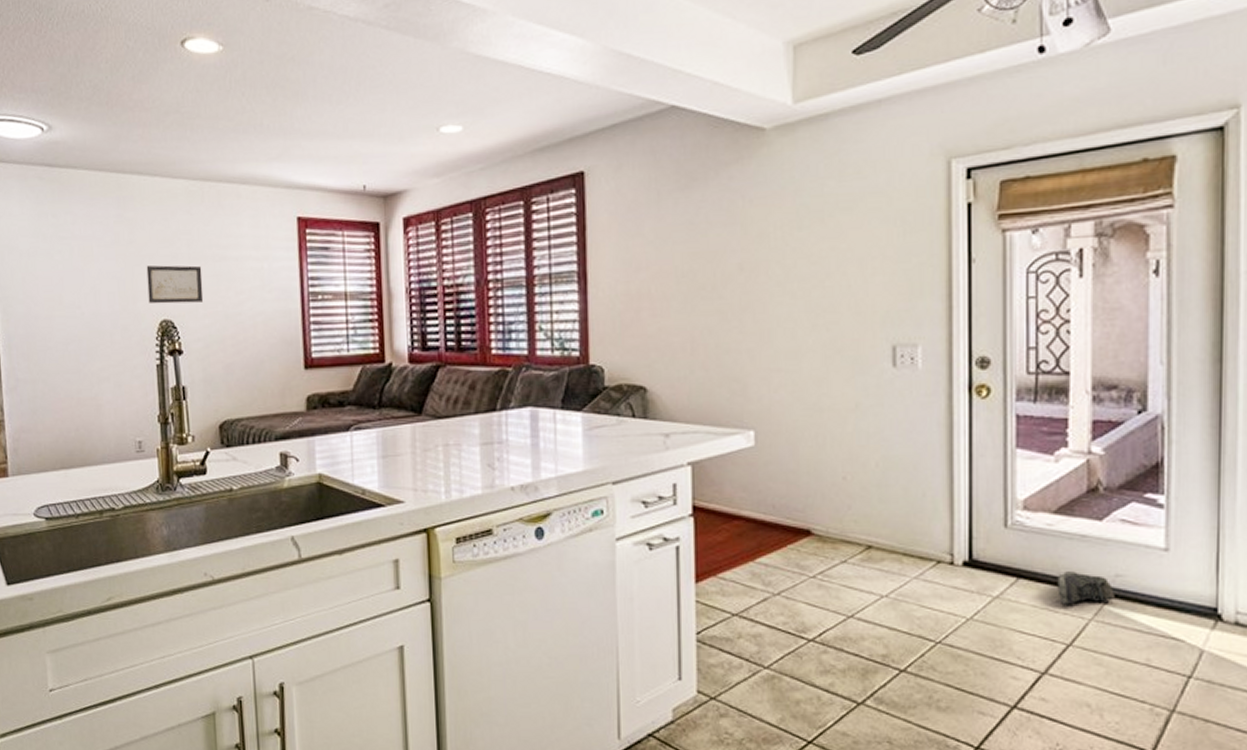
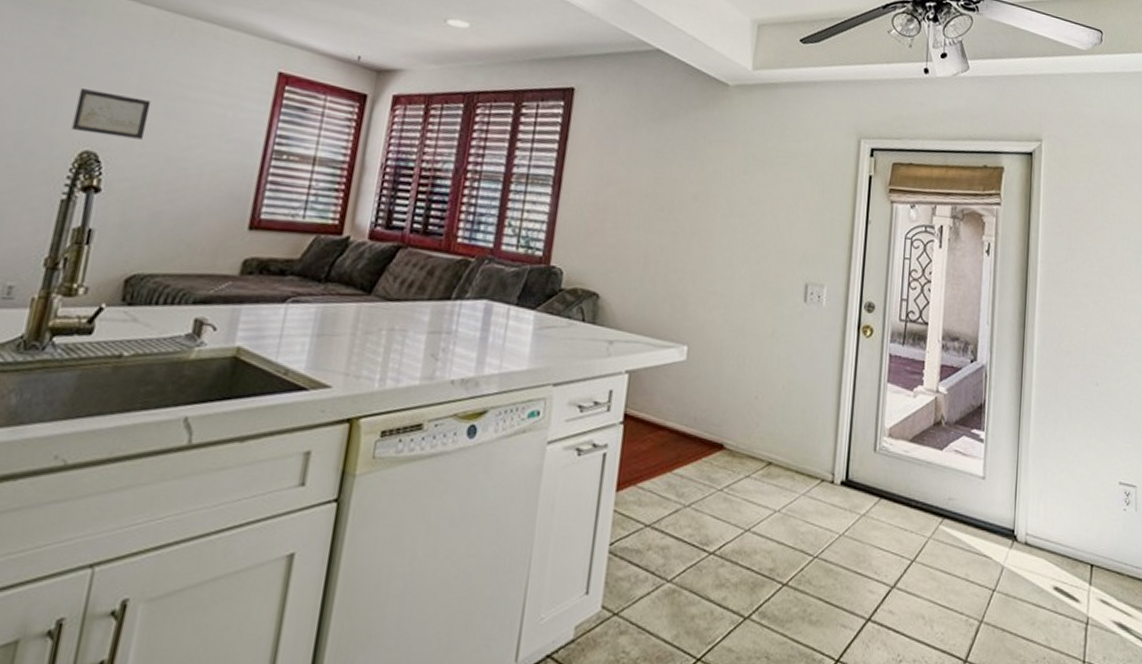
sneaker: present [1057,571,1114,605] -> none [908,494,947,524]

